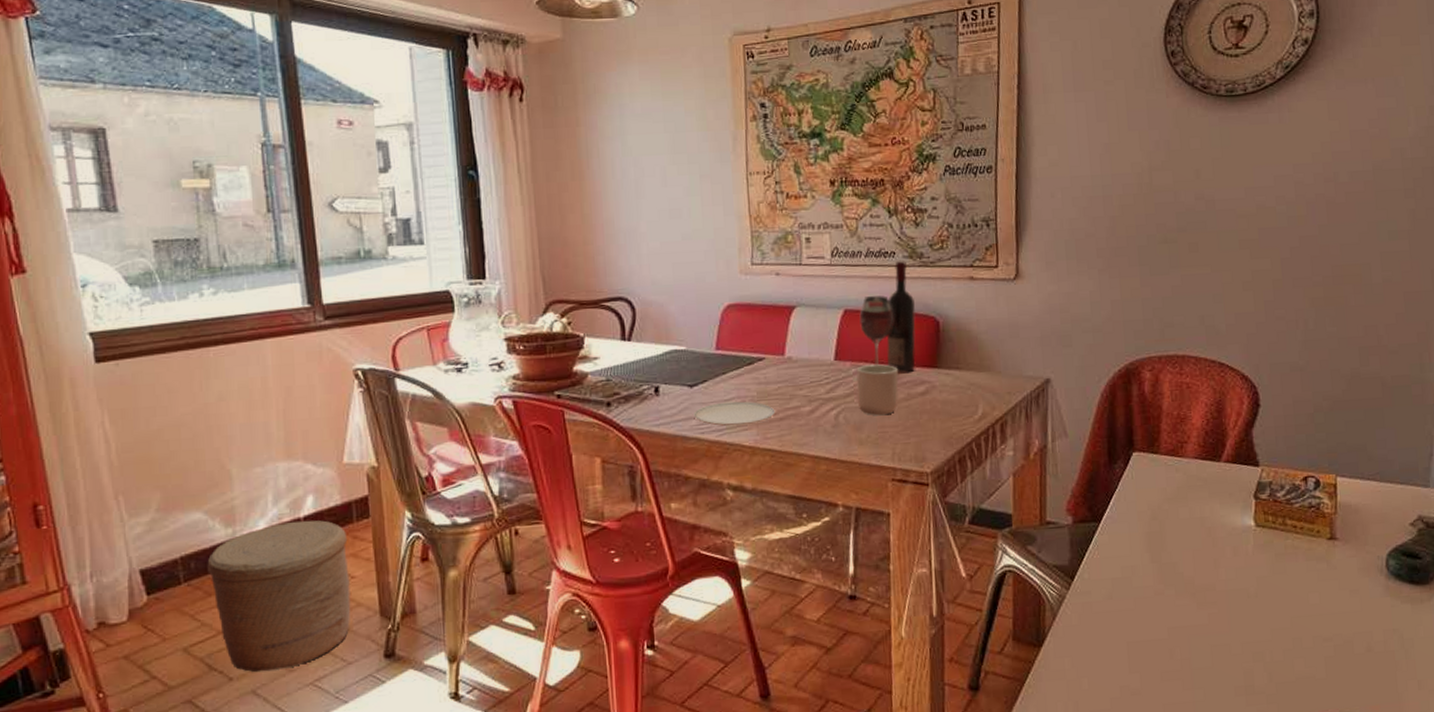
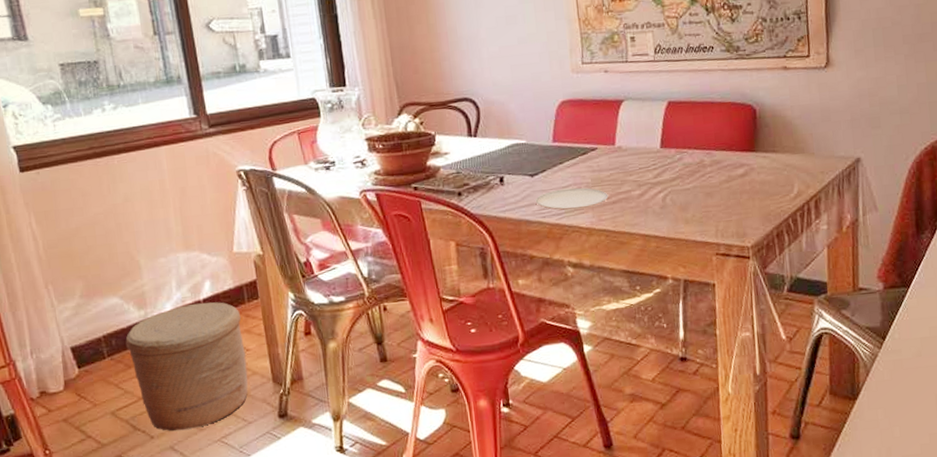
mug: present [856,364,899,415] -> none [681,150,720,196]
wineglass: present [859,295,893,366] -> none [682,87,713,152]
wine bottle: present [886,260,916,373] -> none [708,54,735,157]

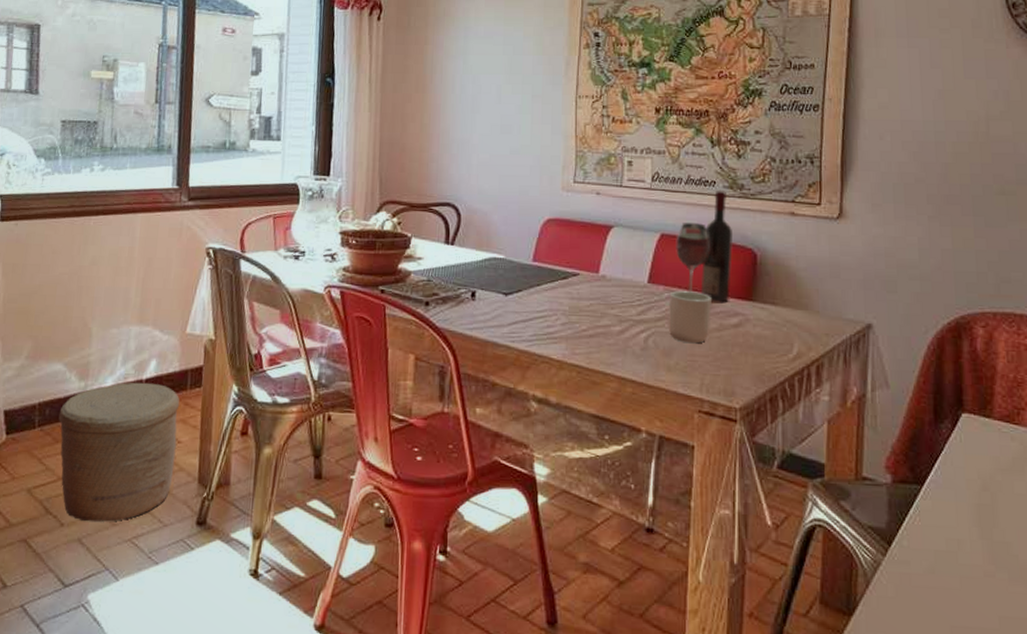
plate: present [535,187,609,211] -> none [506,313,585,339]
mug: none [681,150,720,196] -> present [668,291,711,343]
wineglass: none [682,87,713,152] -> present [676,223,709,293]
wine bottle: none [708,54,735,157] -> present [700,189,733,302]

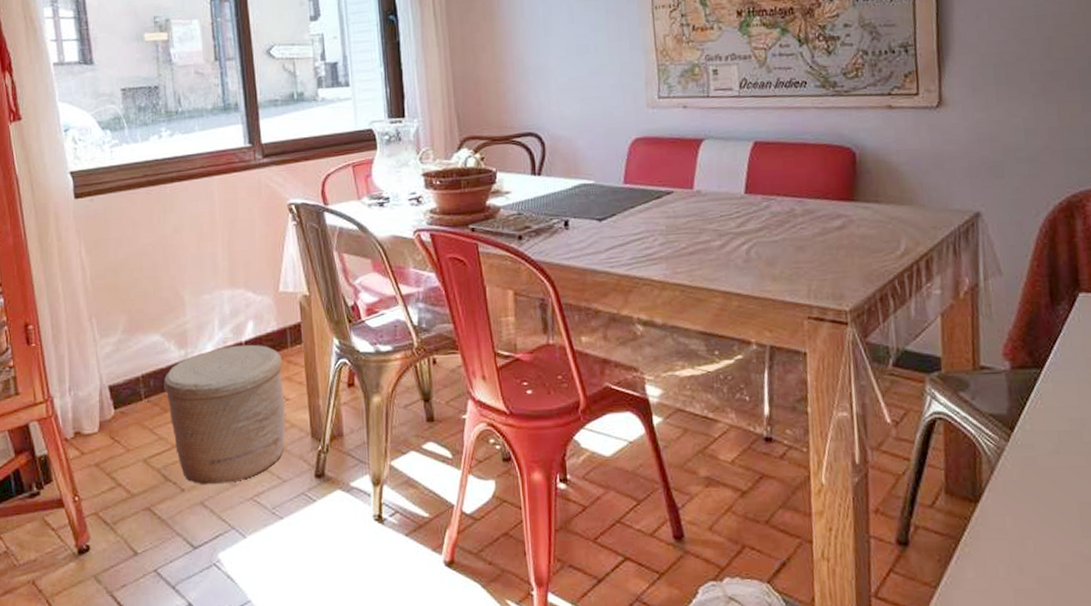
mug: present [668,291,711,343] -> none [768,197,813,250]
wineglass: present [676,223,709,293] -> none [770,127,806,199]
wine bottle: present [700,189,733,302] -> none [799,89,831,206]

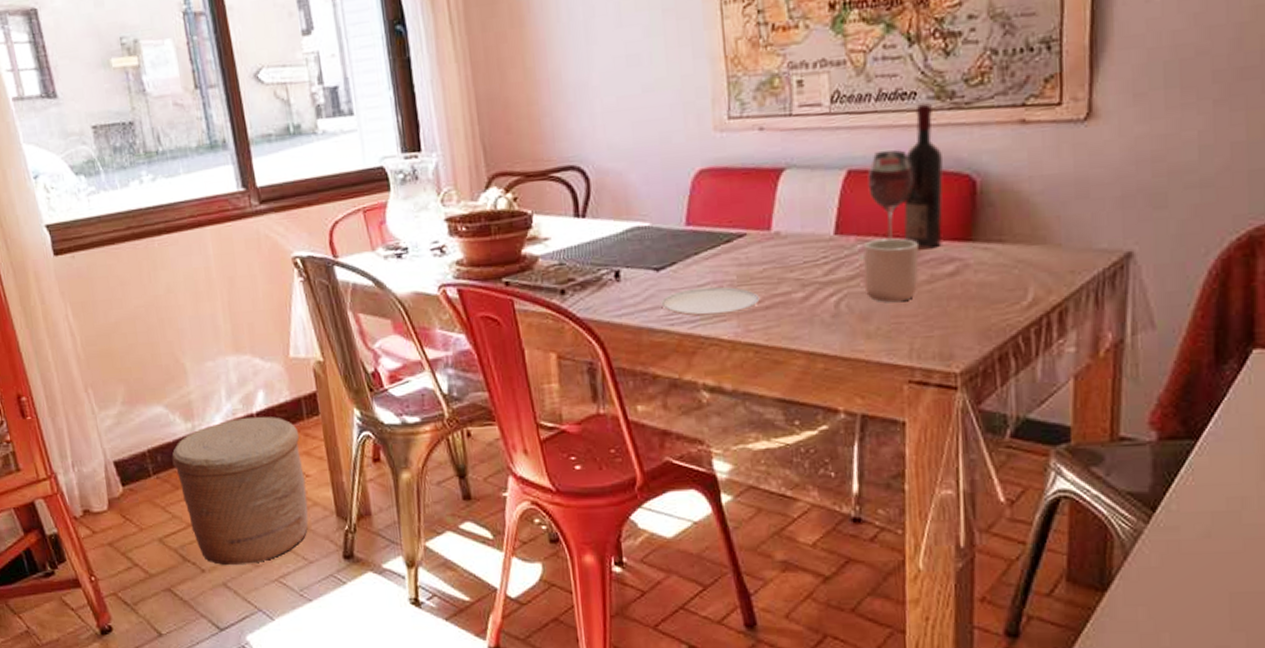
plate: none [603,235,685,261] -> present [661,286,760,317]
mug: none [768,197,813,250] -> present [863,238,919,302]
wineglass: none [770,127,806,199] -> present [867,150,913,241]
wine bottle: none [799,89,831,206] -> present [903,102,944,248]

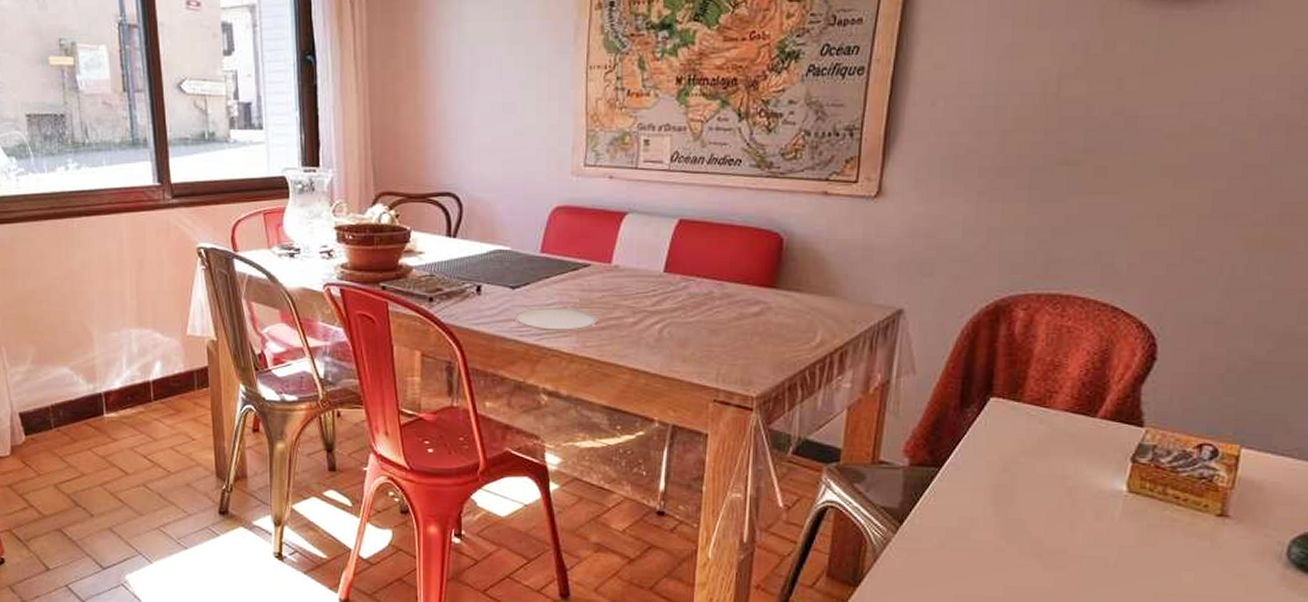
woven basket: present [171,416,309,565] -> none [73,383,192,513]
mug: present [863,238,919,302] -> none [684,280,732,333]
wineglass: present [867,150,913,241] -> none [695,207,732,281]
wine bottle: present [903,102,944,248] -> none [720,169,758,290]

